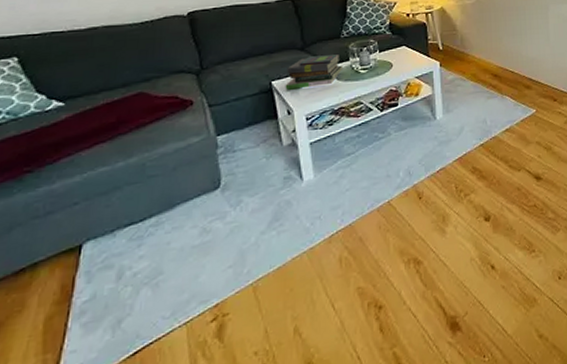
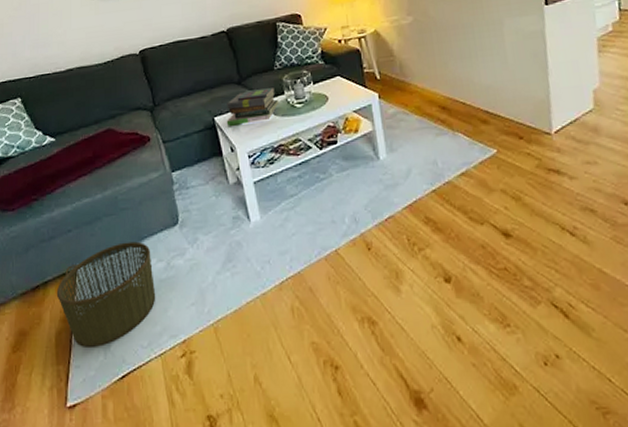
basket: none [49,208,185,329] -> present [56,241,155,347]

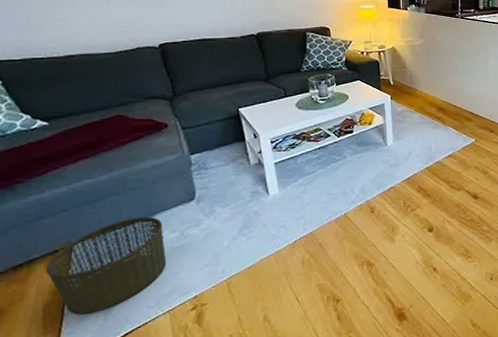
books: present [226,88,280,126] -> none [251,86,304,116]

